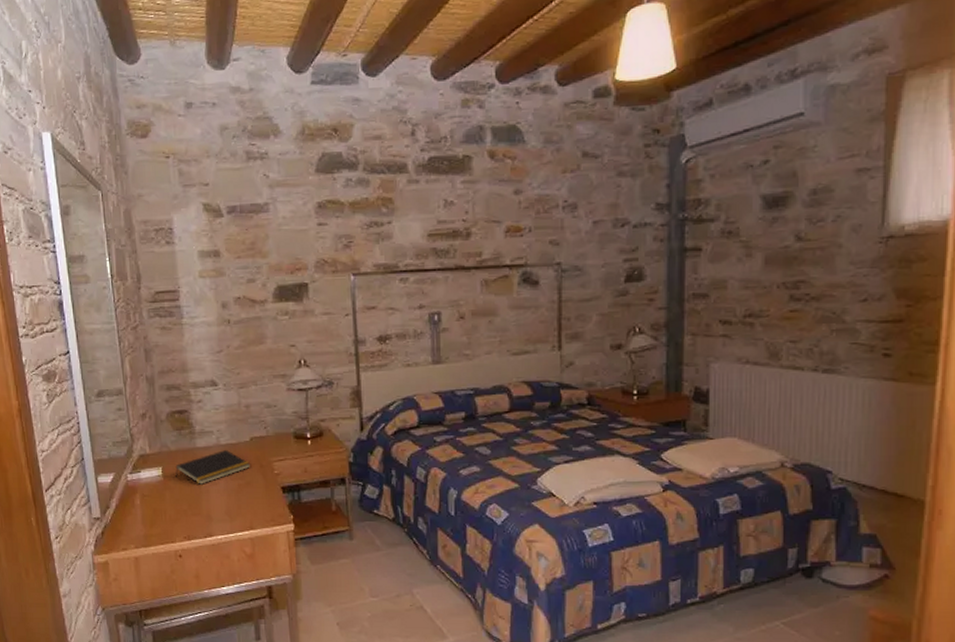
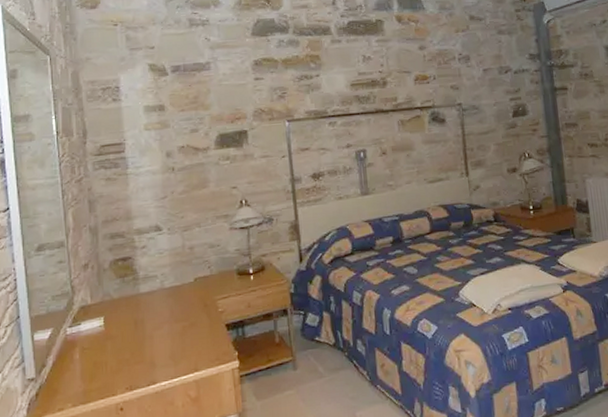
notepad: present [175,450,251,484] -> none [118,293,196,331]

